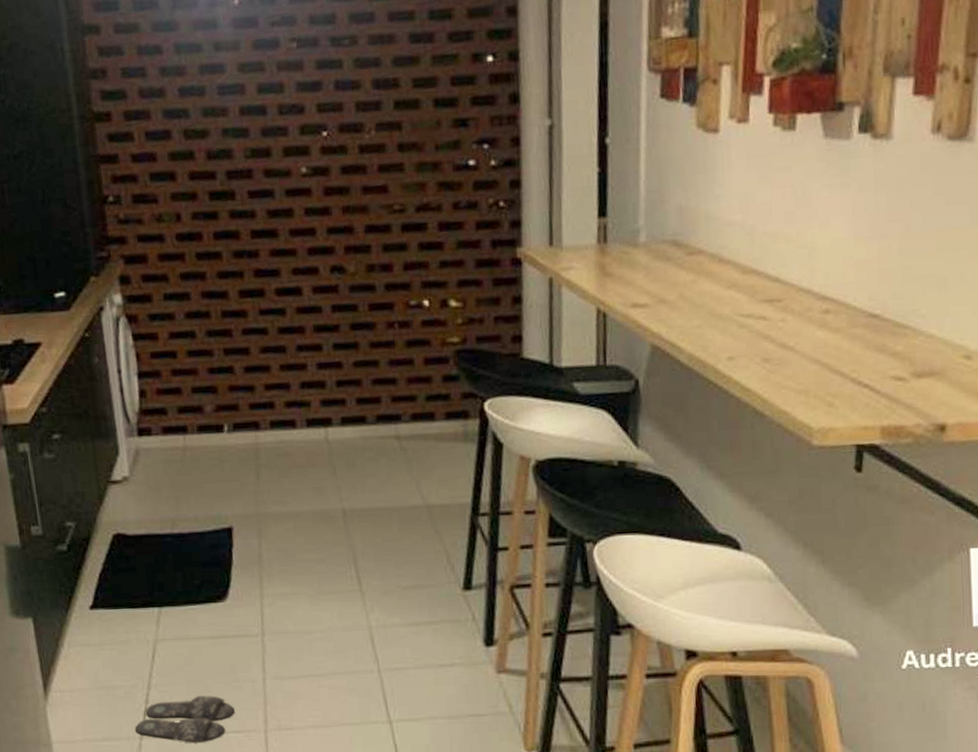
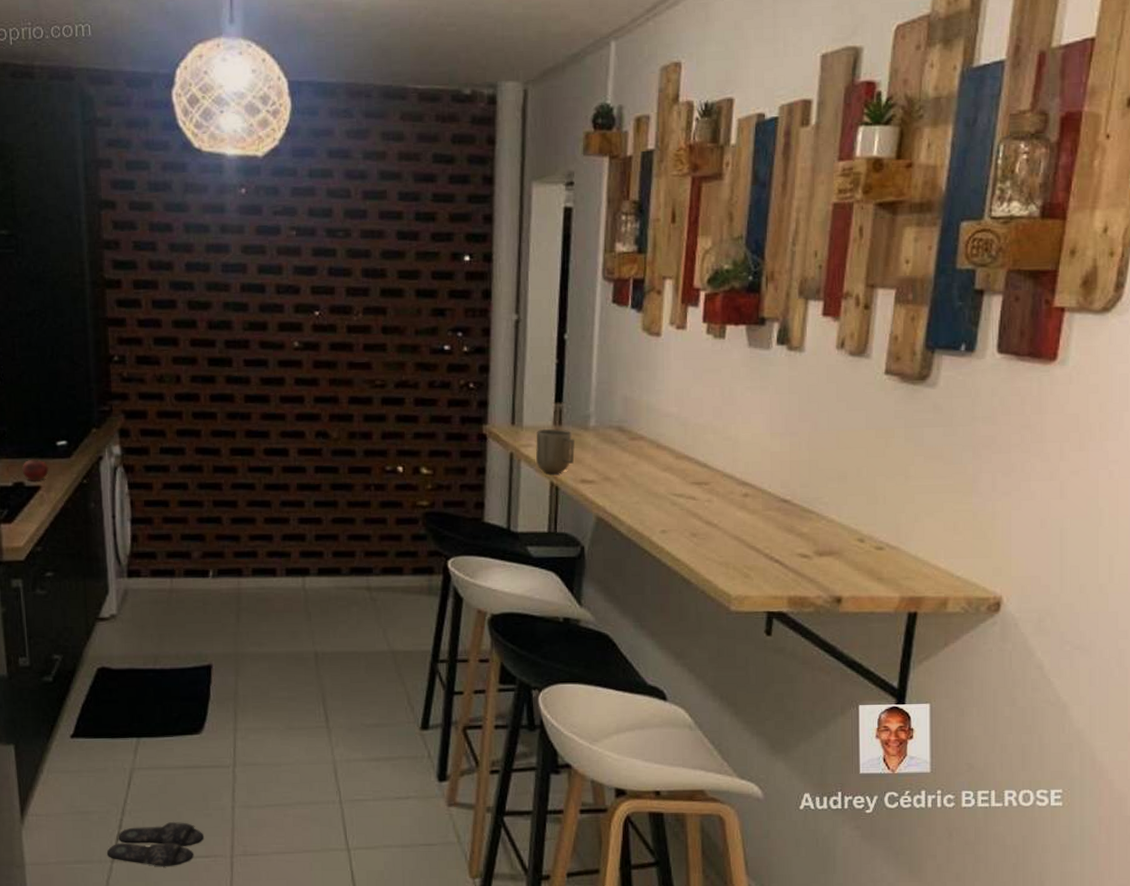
fruit: none [20,311,49,338] -> present [22,457,49,481]
mug: none [578,247,623,300] -> present [536,429,575,475]

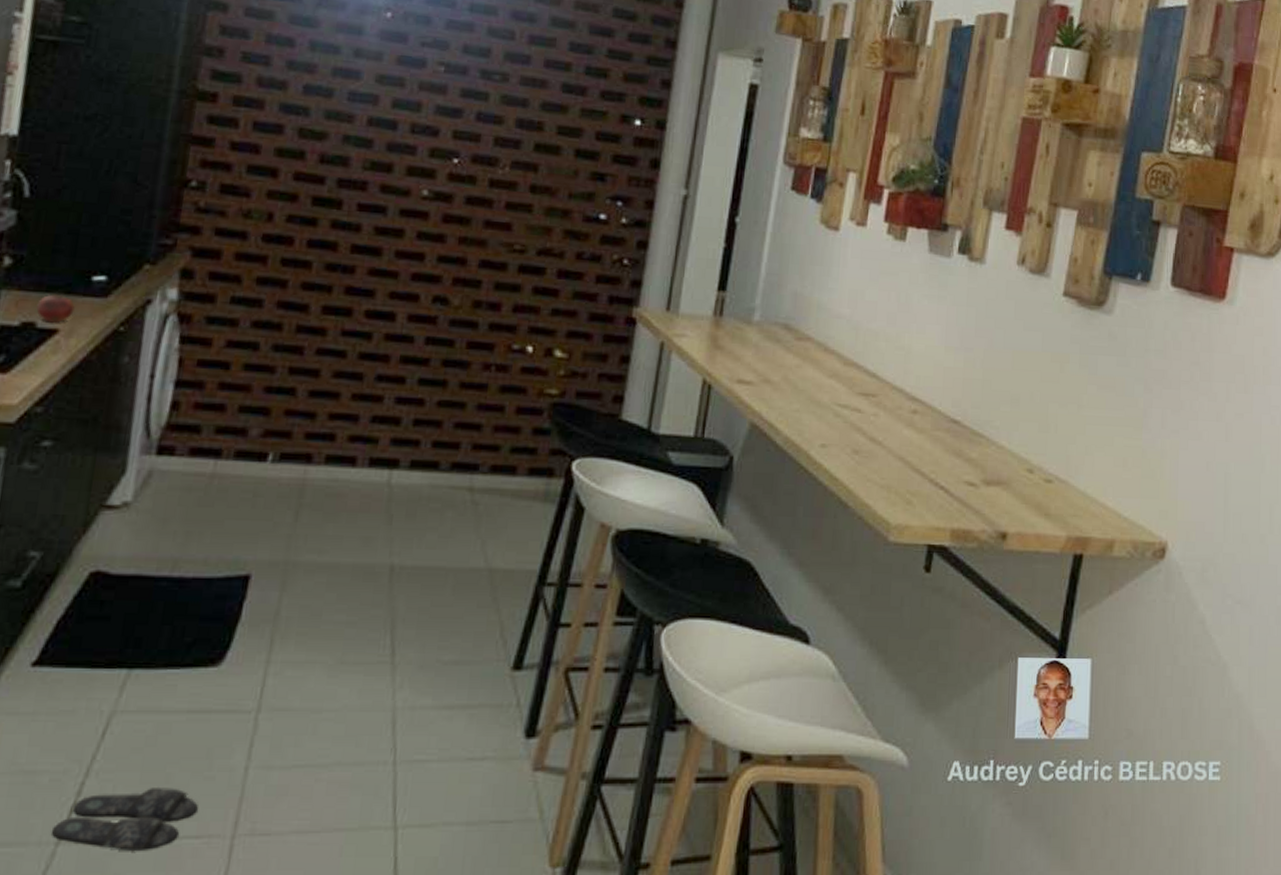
mug: present [536,429,575,475] -> none [689,319,735,371]

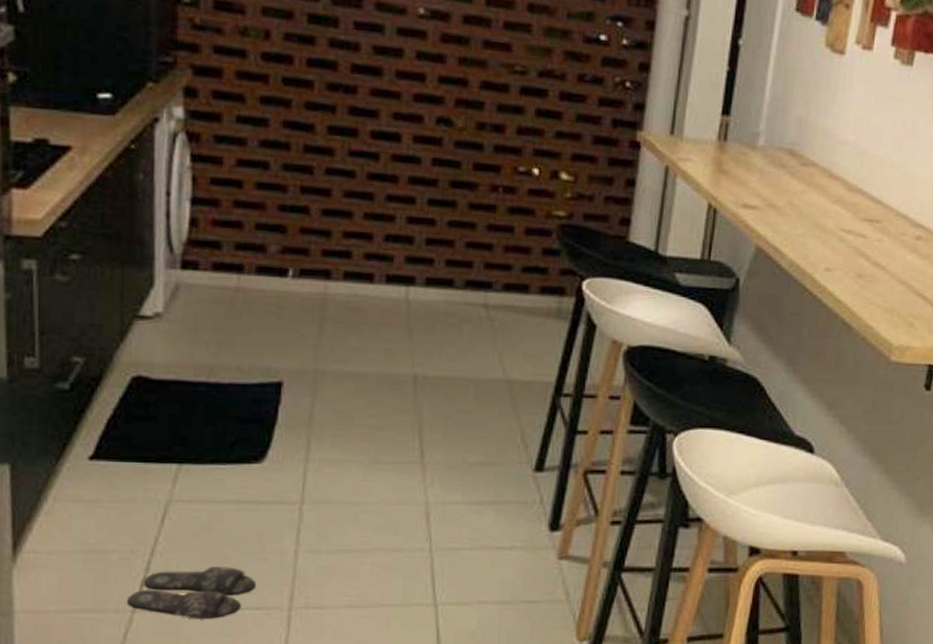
fruit: present [36,293,75,323] -> none [47,110,84,140]

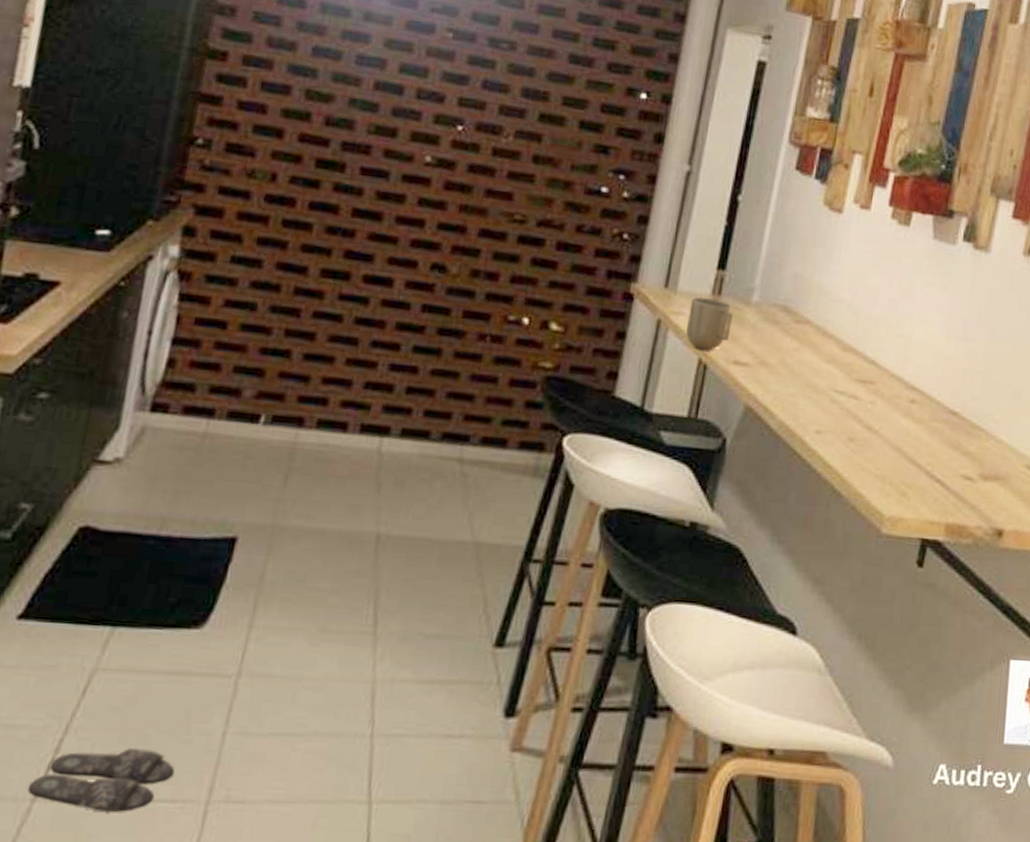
mug: none [694,143,739,196] -> present [686,297,733,351]

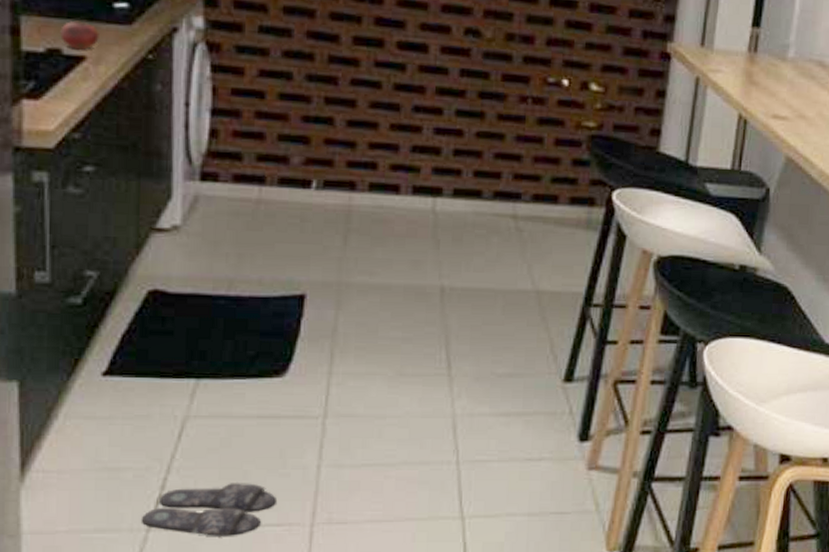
fruit: none [39,246,78,275] -> present [60,20,99,50]
mug: present [686,297,733,351] -> none [725,55,770,106]

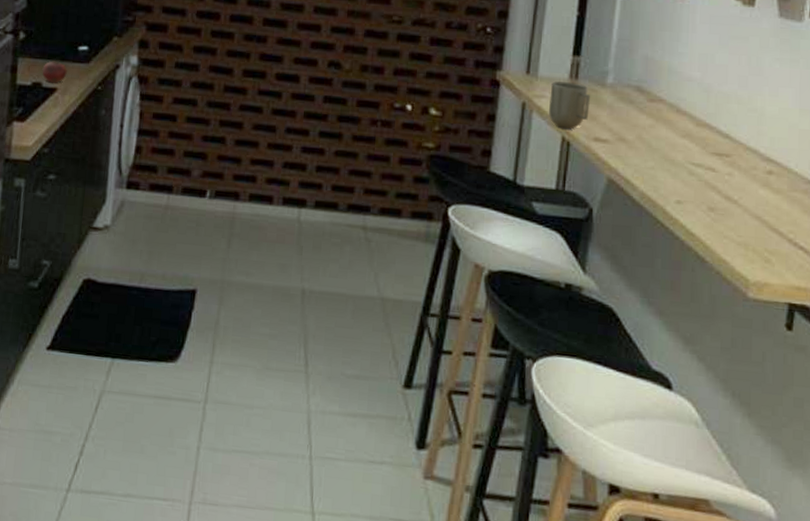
slippers: present [142,482,276,536] -> none [64,454,164,505]
mug: none [725,55,770,106] -> present [549,81,590,130]

